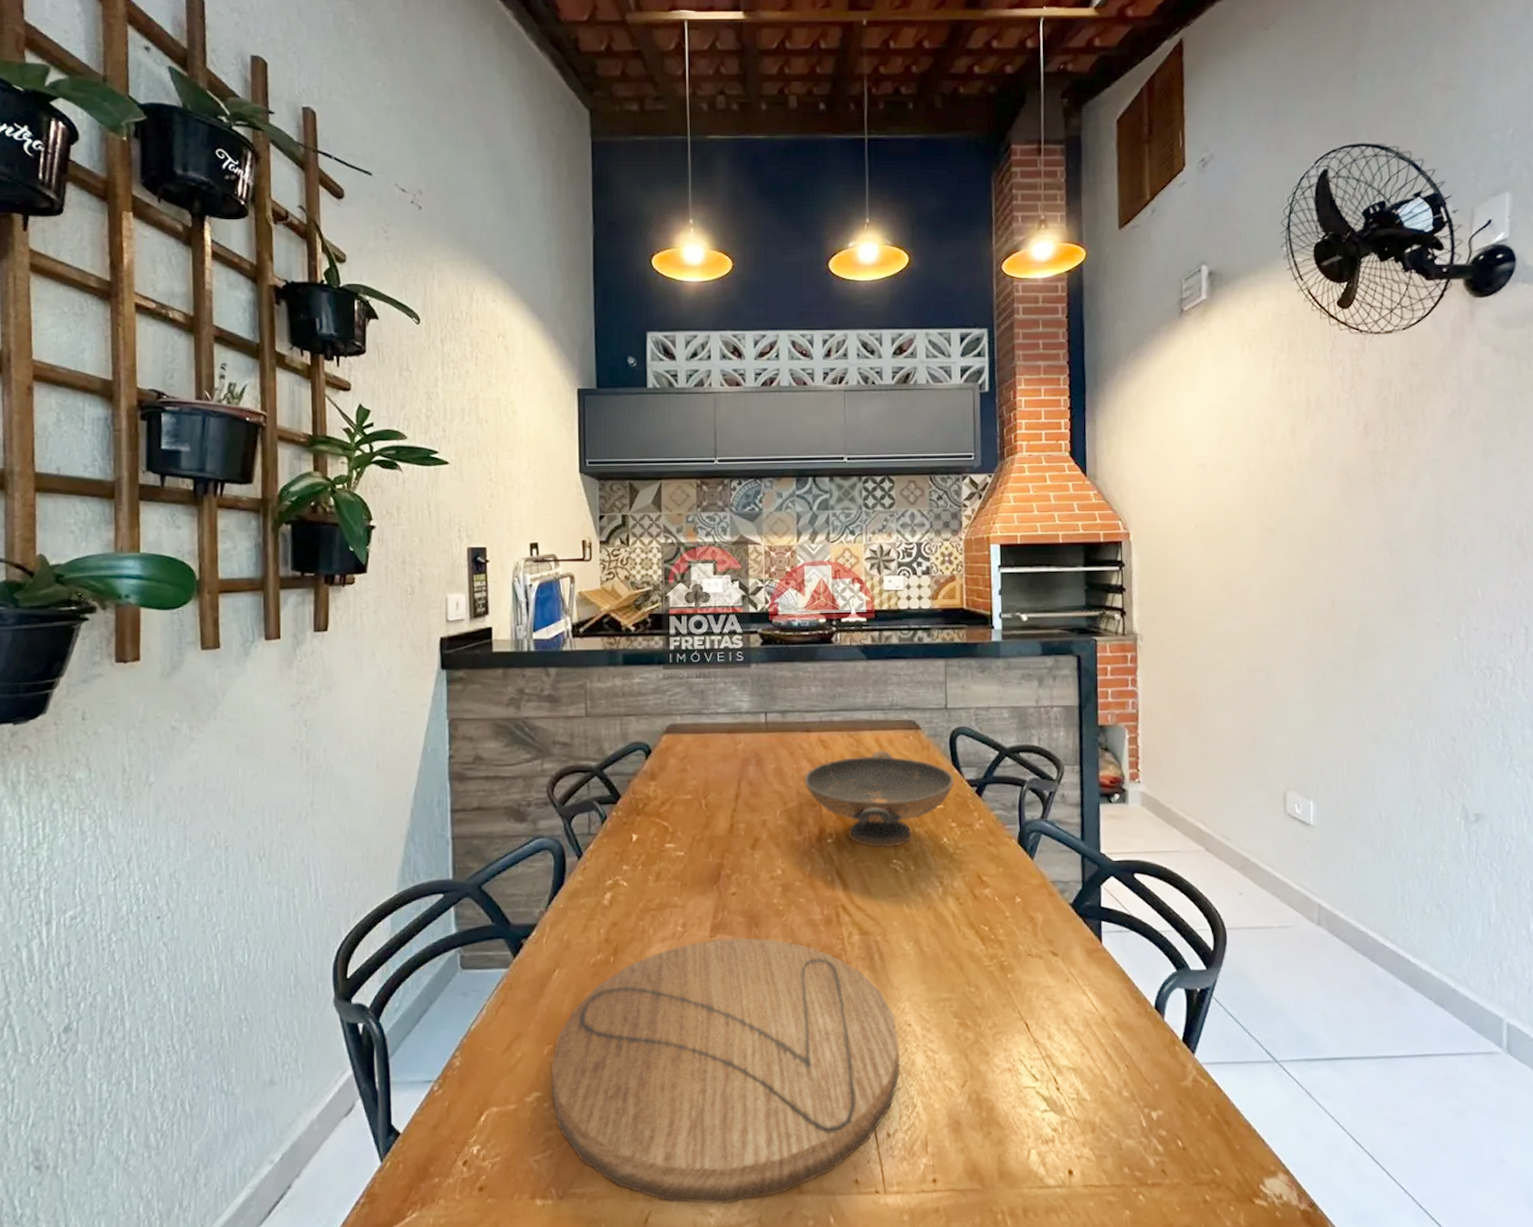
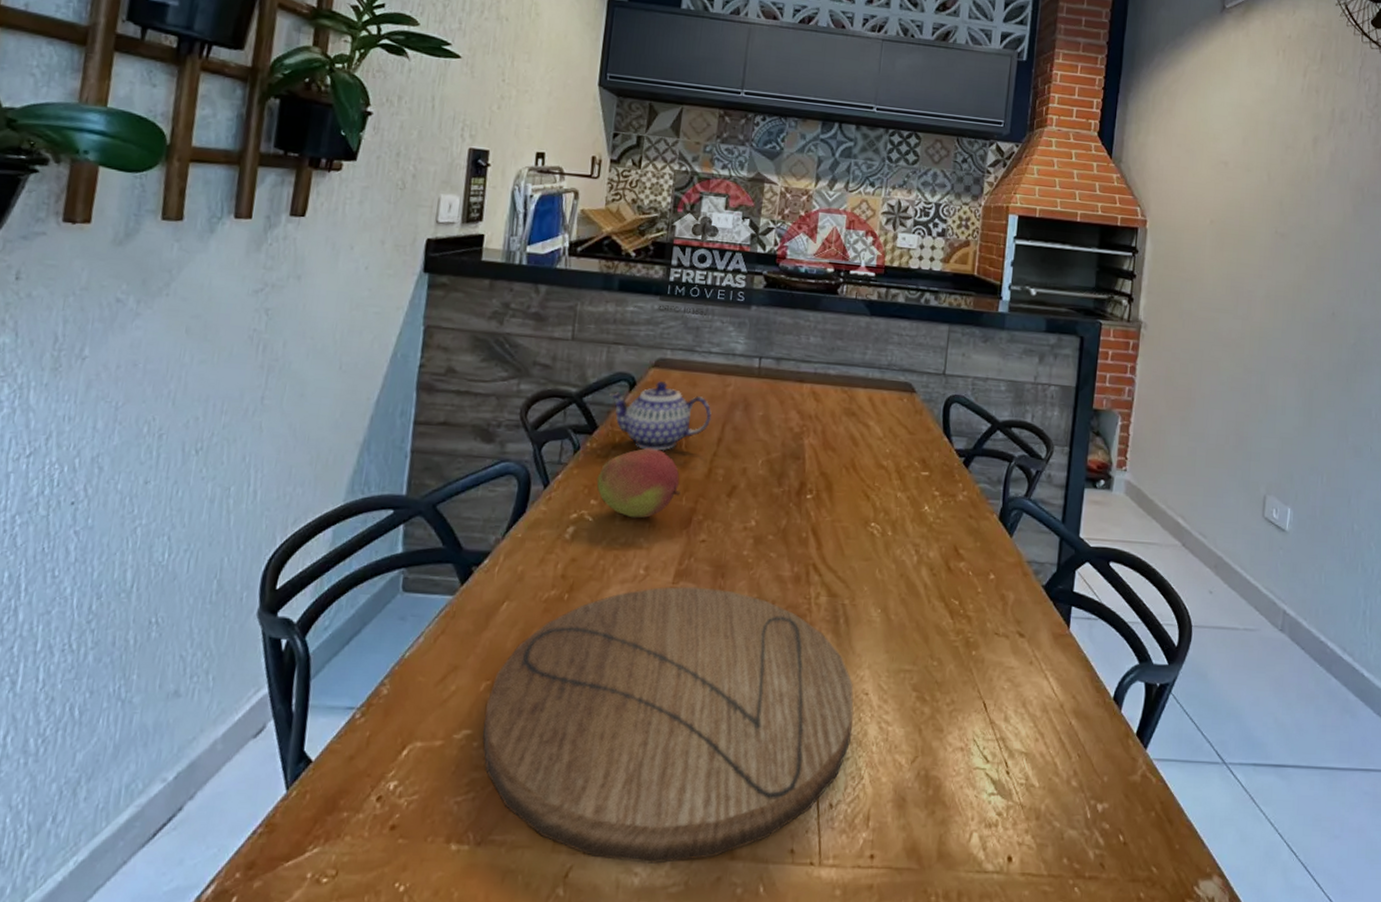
fruit: none [626,810,706,879] -> present [596,447,681,519]
teapot: none [628,746,727,813] -> present [610,381,712,451]
decorative bowl: present [804,750,955,848] -> none [790,409,944,510]

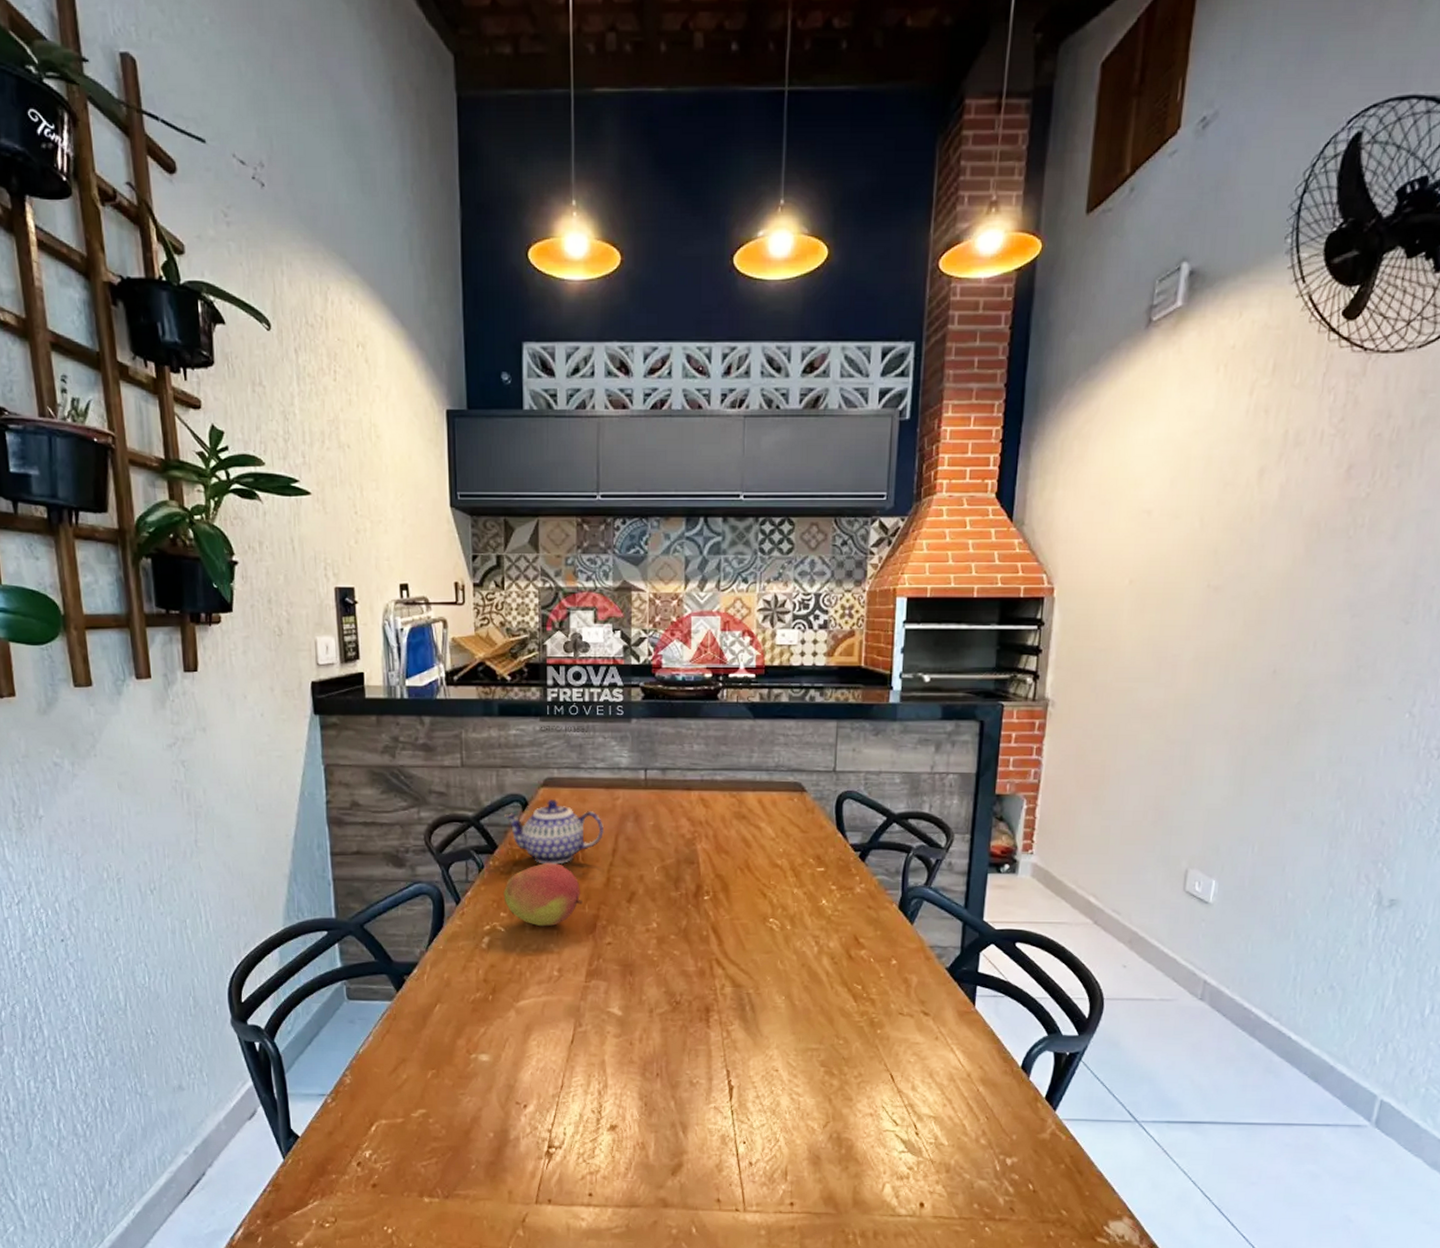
cutting board: present [483,586,854,864] -> none [434,984,766,1211]

